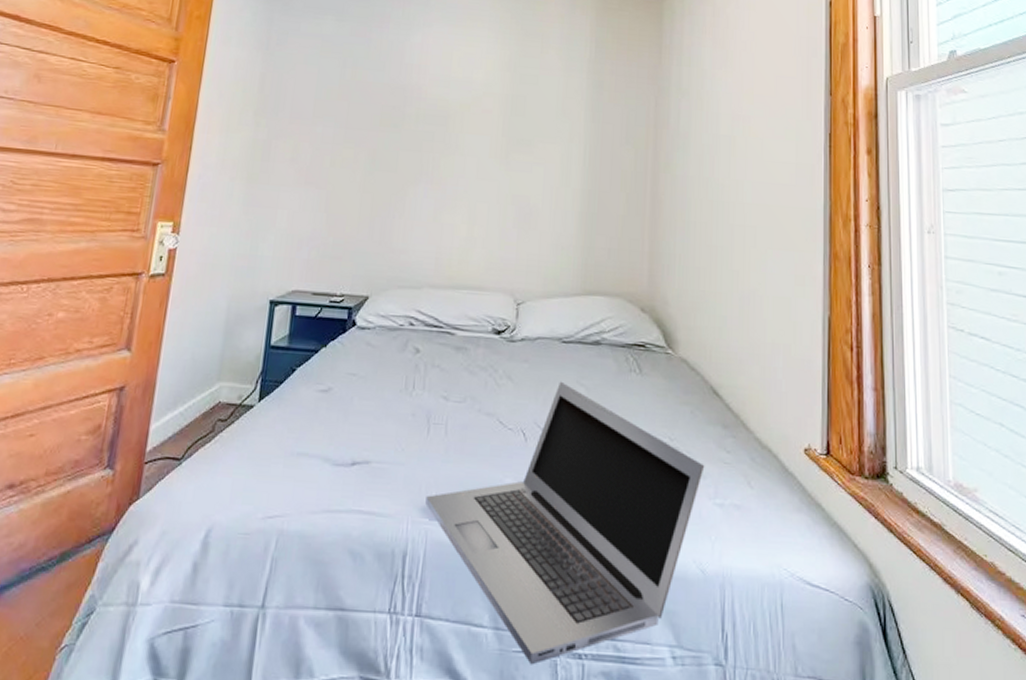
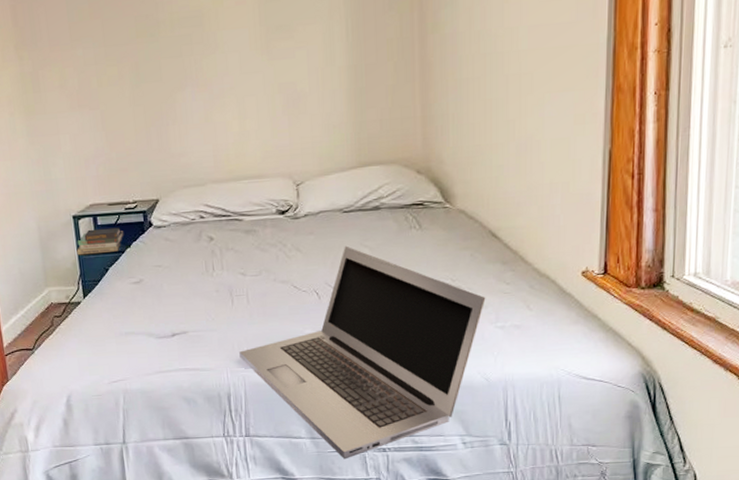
books: none [264,319,323,350] -> present [76,227,124,256]

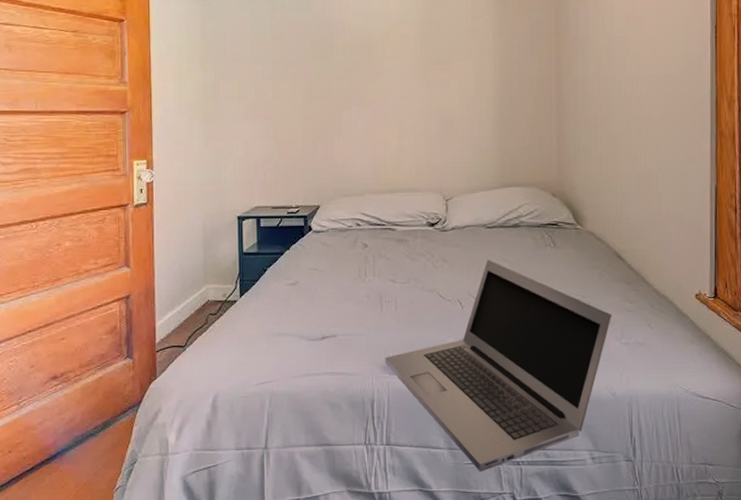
books: present [76,227,124,256] -> none [238,230,285,255]

